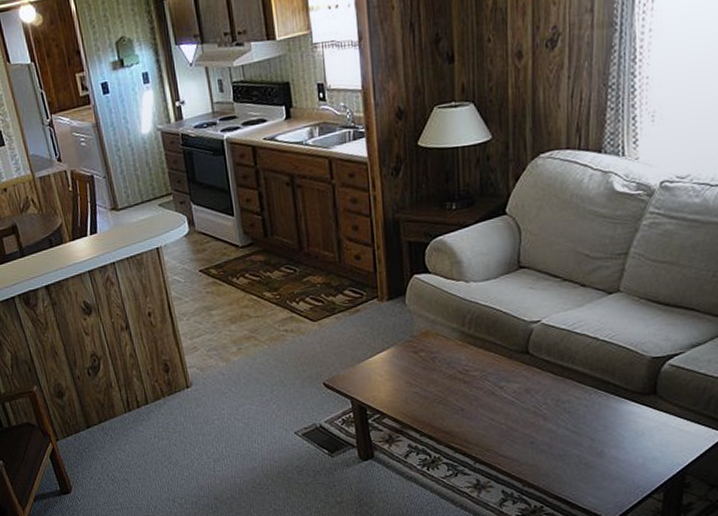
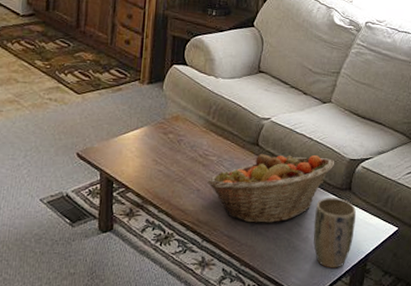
fruit basket: none [472,357,632,440] -> present [207,154,335,223]
plant pot: none [610,404,666,485] -> present [313,198,356,268]

